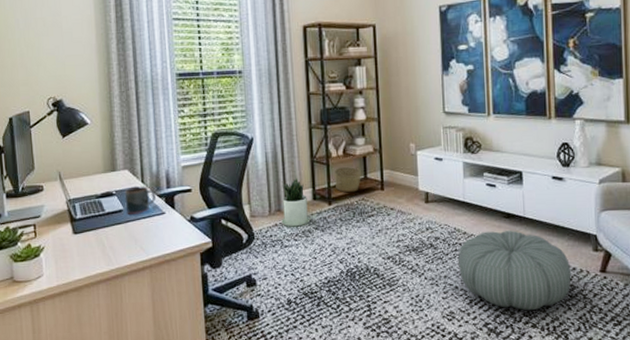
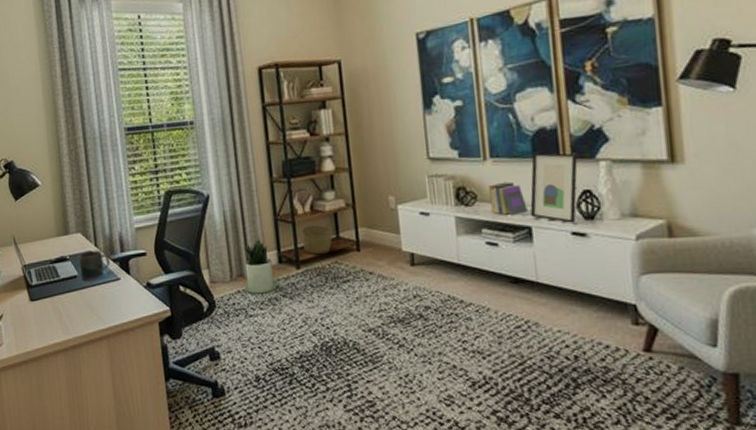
pouf: present [457,230,572,310] -> none [454,299,605,396]
books: none [491,134,520,163] -> present [489,181,528,216]
picture frame: none [522,111,560,169] -> present [530,152,578,223]

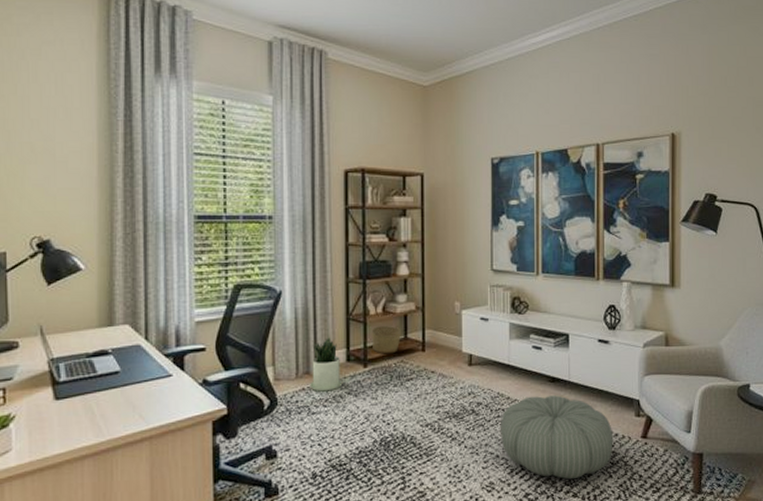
mug: present [78,250,111,280] -> none [123,344,163,377]
pouf: none [454,299,605,396] -> present [500,395,614,479]
books: present [489,181,528,216] -> none [539,294,567,324]
picture frame: present [530,152,578,223] -> none [569,272,608,332]

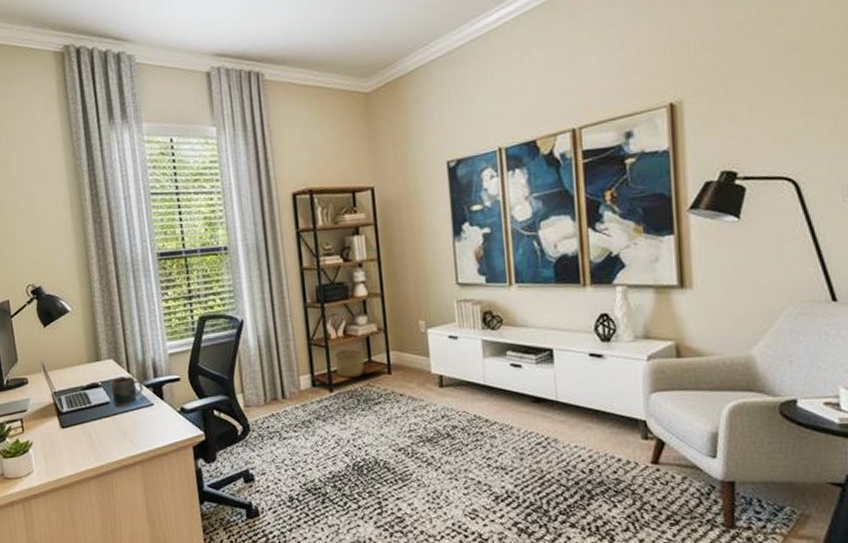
mug: none [123,344,163,377] -> present [110,376,144,407]
planter: present [310,337,343,392] -> none [277,363,311,417]
pouf: present [500,395,614,479] -> none [479,417,617,508]

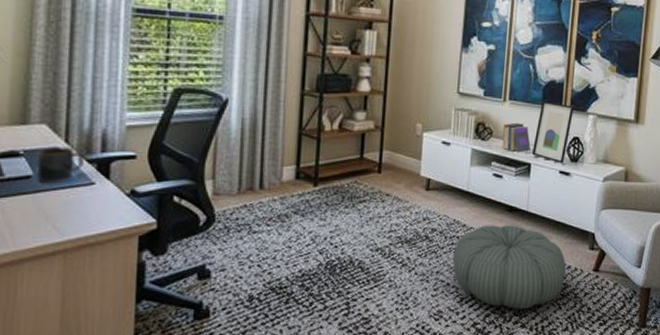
basket: present [335,349,365,379] -> none [325,144,357,174]
pouf: none [479,417,617,508] -> present [452,225,566,309]
books: none [514,306,549,339] -> present [502,122,531,153]
picture frame: none [552,278,597,345] -> present [532,101,575,163]

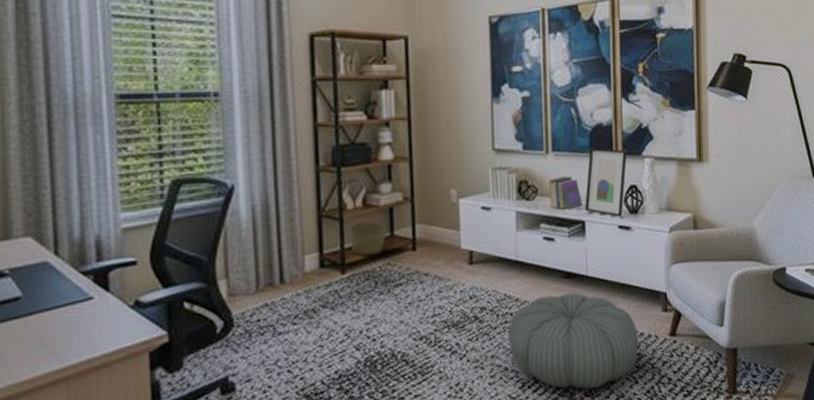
mug: present [36,146,85,183] -> none [24,259,80,303]
basket: none [325,144,357,174] -> present [351,221,386,257]

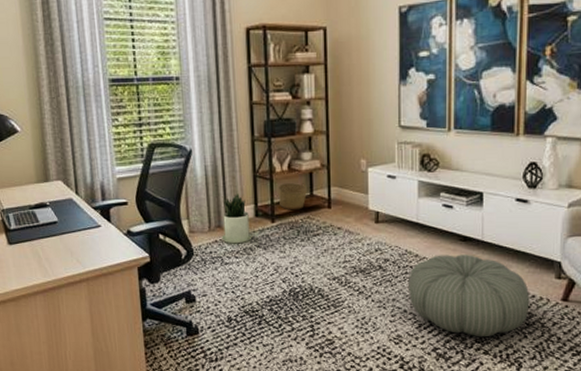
planter: none [274,239,316,307] -> present [222,193,252,244]
books: present [549,175,582,211] -> none [450,151,481,182]
picture frame: present [585,148,628,217] -> none [484,127,530,191]

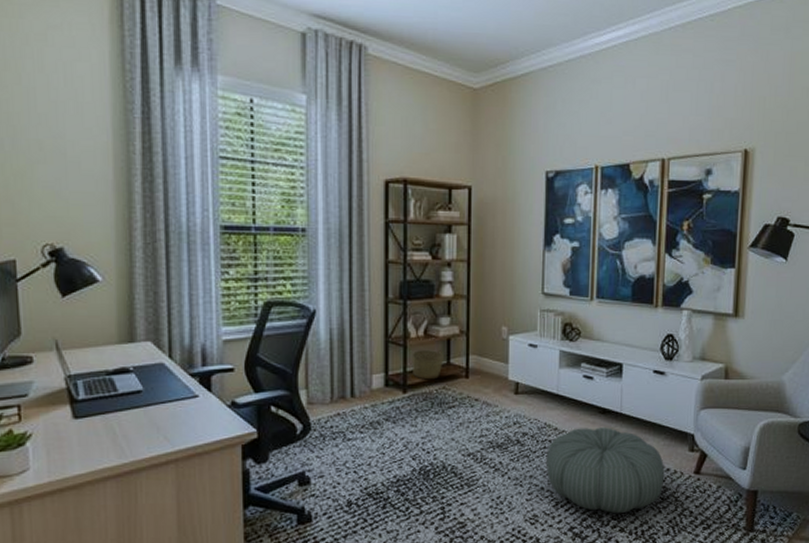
planter: present [222,193,252,244] -> none [345,360,381,417]

